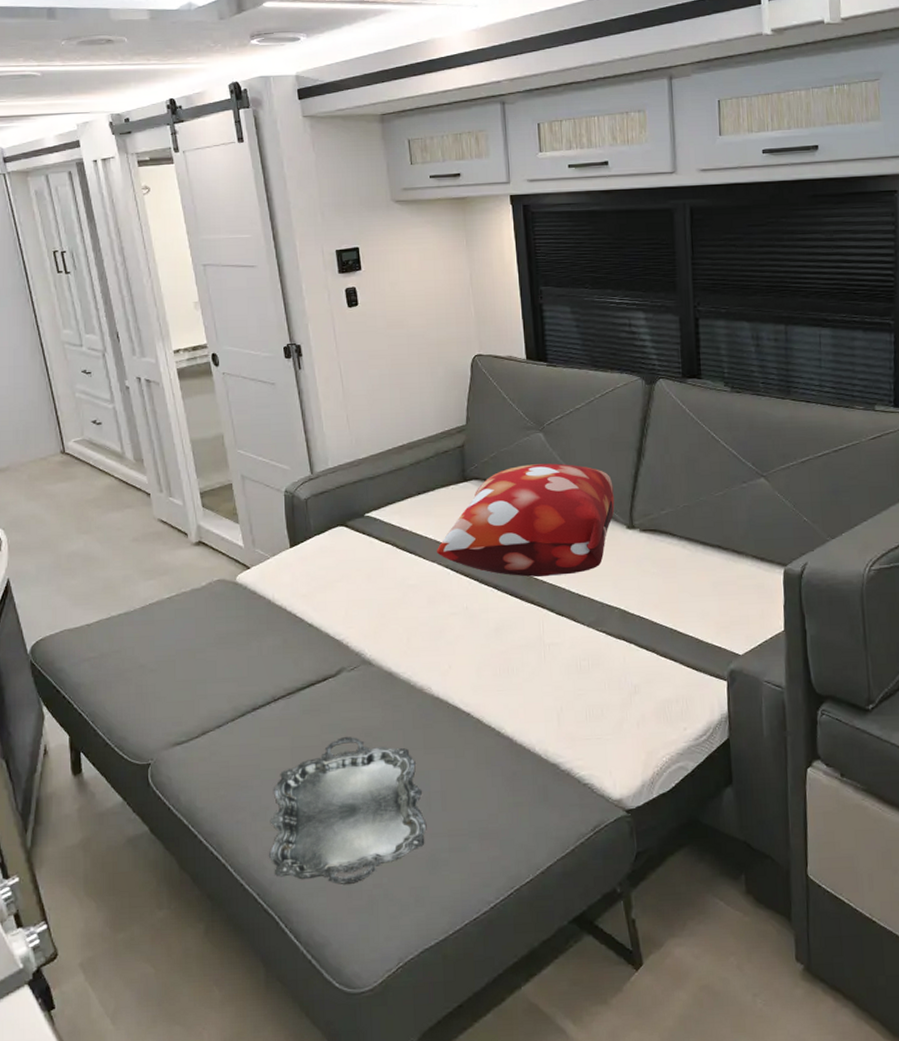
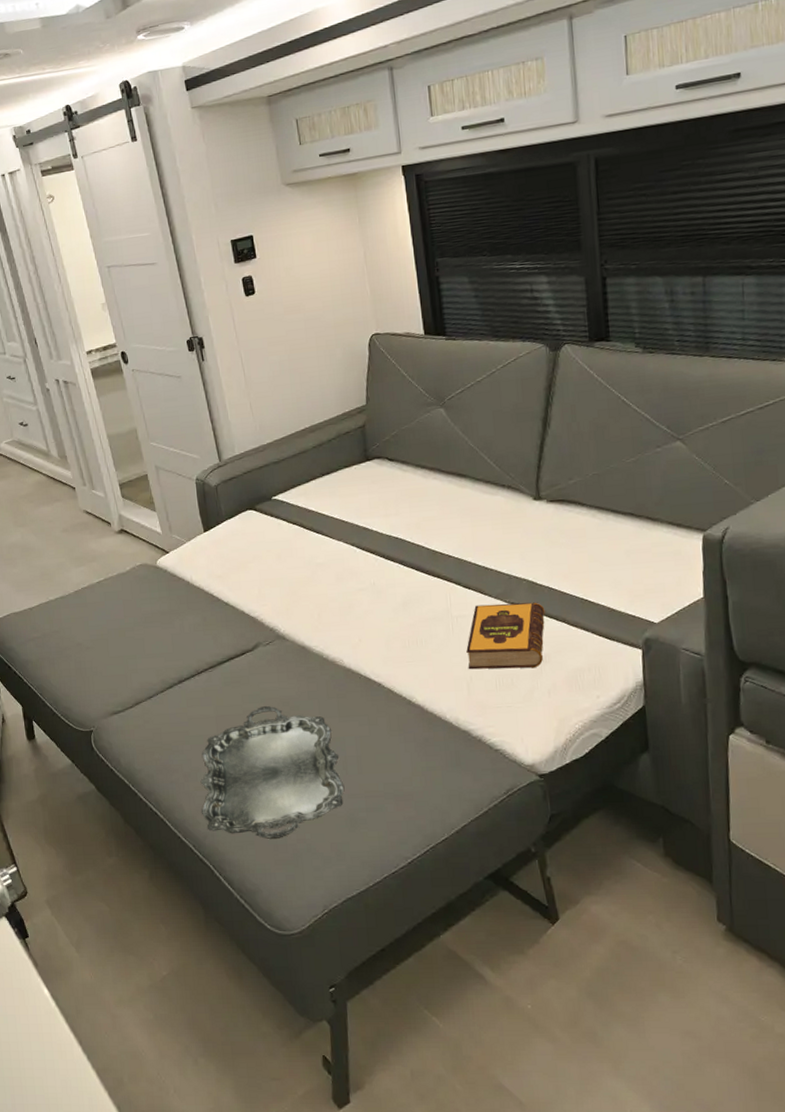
decorative pillow: present [437,463,615,577] -> none [343,438,520,552]
hardback book: none [557,631,636,700] -> present [466,602,545,670]

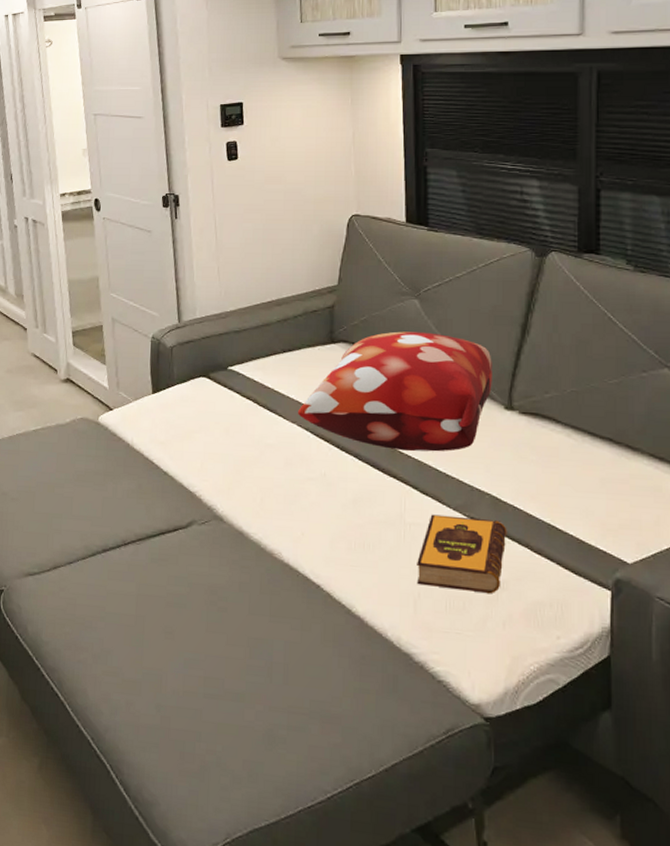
serving tray: present [200,706,345,839] -> none [105,591,266,746]
decorative pillow: none [343,438,520,552] -> present [298,331,492,452]

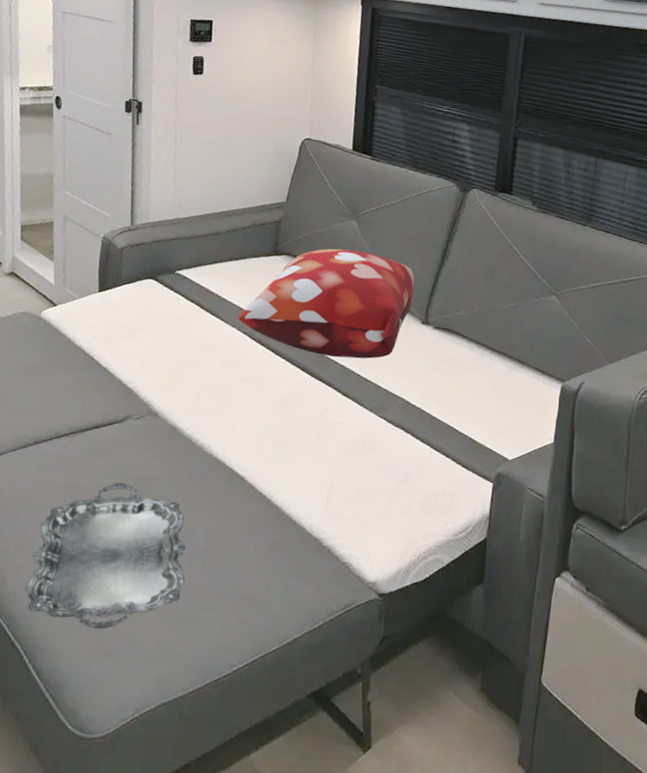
serving tray: none [105,591,266,746] -> present [24,483,186,629]
hardback book: present [417,514,507,594] -> none [331,414,414,486]

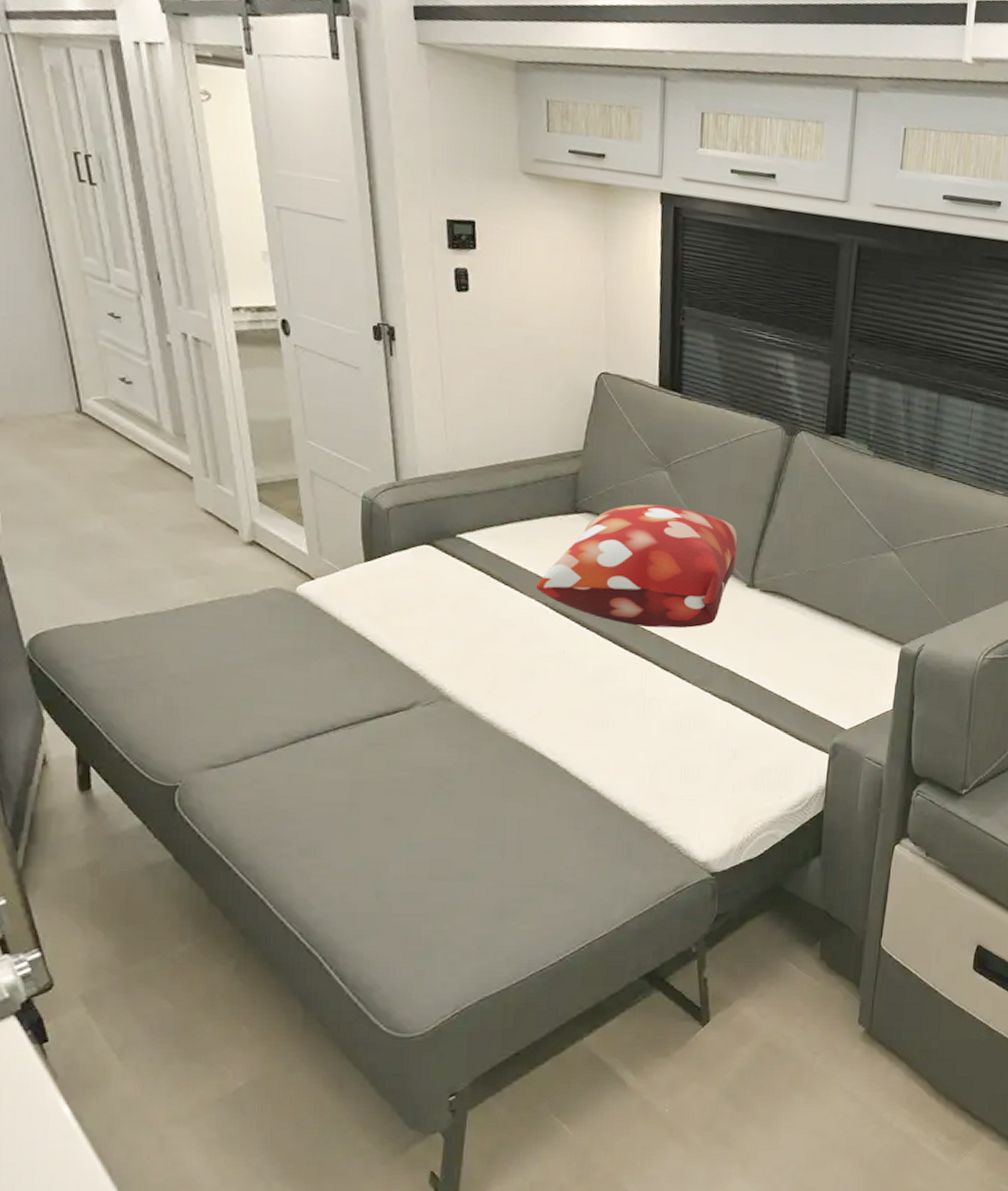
serving tray: present [24,483,186,629] -> none [315,776,498,928]

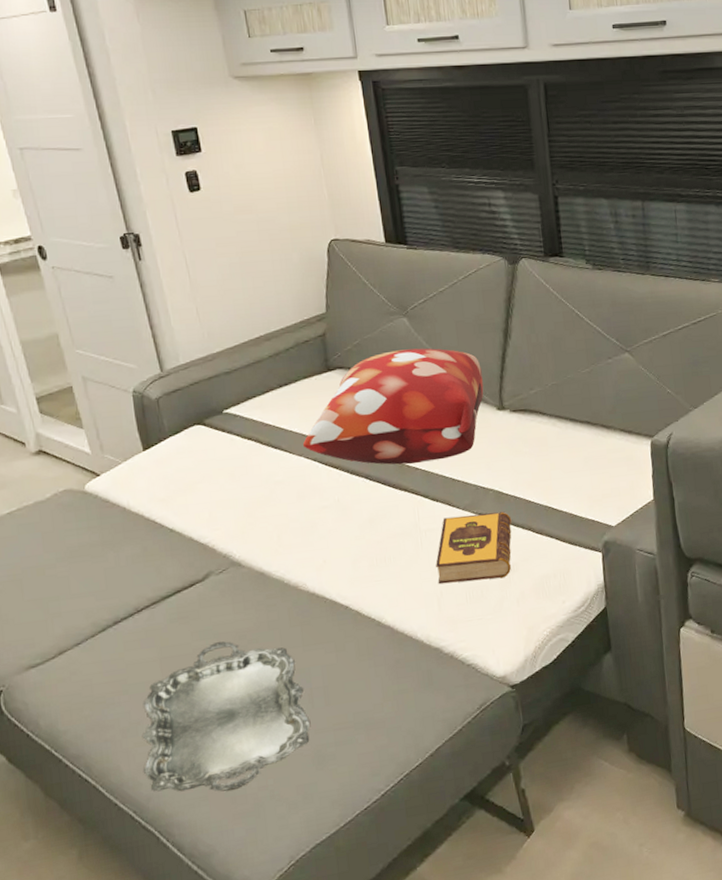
serving tray: none [315,776,498,928] -> present [142,641,311,792]
hardback book: none [654,689,742,762] -> present [436,511,512,584]

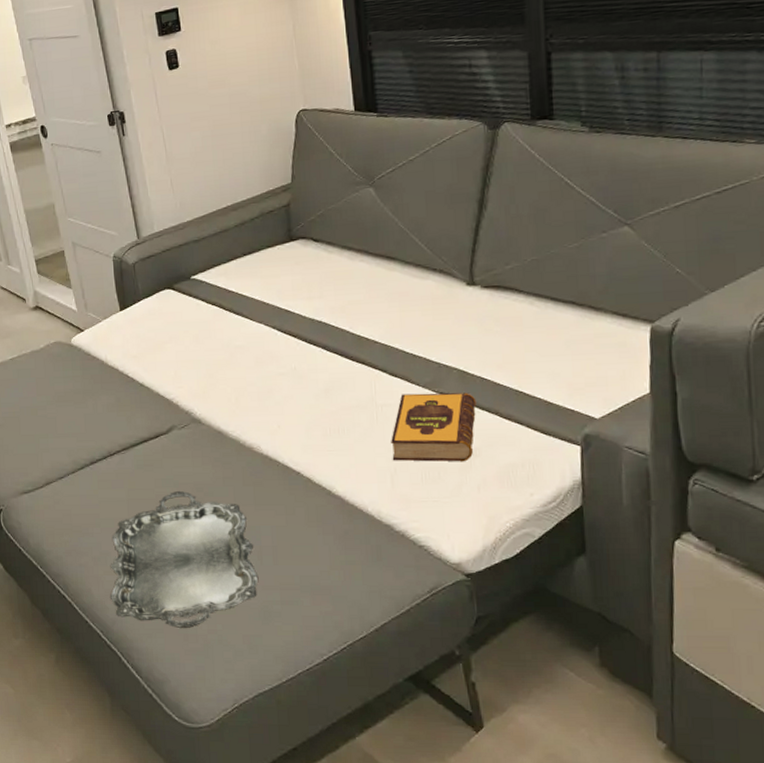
decorative pillow: present [303,348,484,465] -> none [264,219,453,337]

